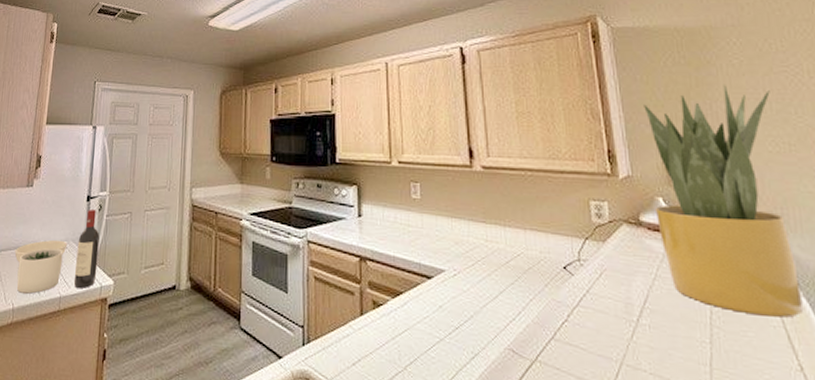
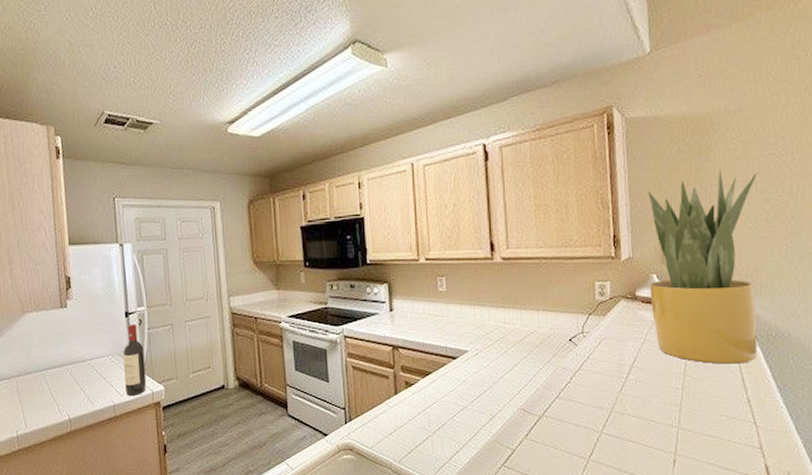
bowl: present [14,239,68,262] -> none [60,355,113,378]
planter: present [17,248,63,294] -> none [66,362,111,405]

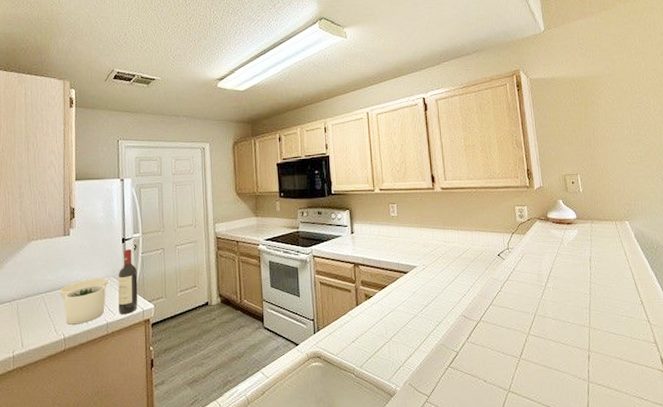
bowl: none [60,355,113,378] -> present [59,277,109,300]
planter: none [66,362,111,405] -> present [64,284,106,325]
planter: present [648,170,758,364] -> none [551,118,645,273]

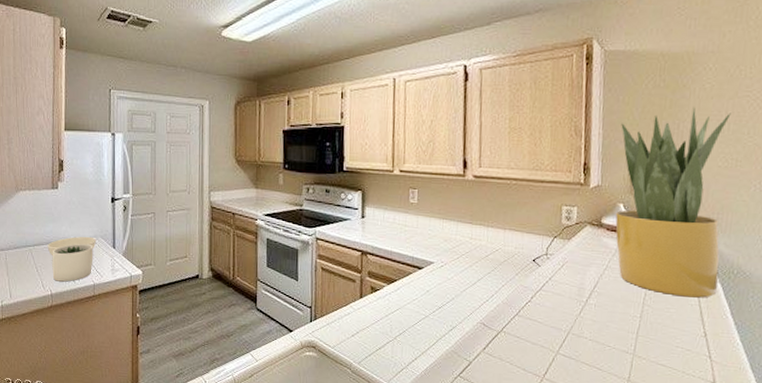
wine bottle: present [118,248,138,314] -> none [105,209,126,277]
planter: none [551,118,645,273] -> present [615,107,731,298]

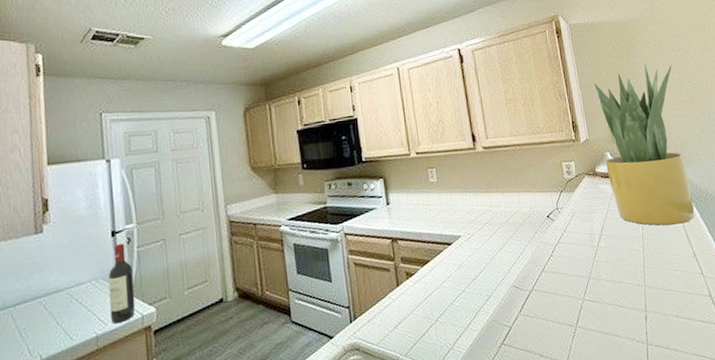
bowl: present [47,236,97,255] -> none [32,280,97,313]
planter: present [52,243,93,282] -> none [39,289,94,343]
wine bottle: none [105,209,126,277] -> present [108,242,136,323]

